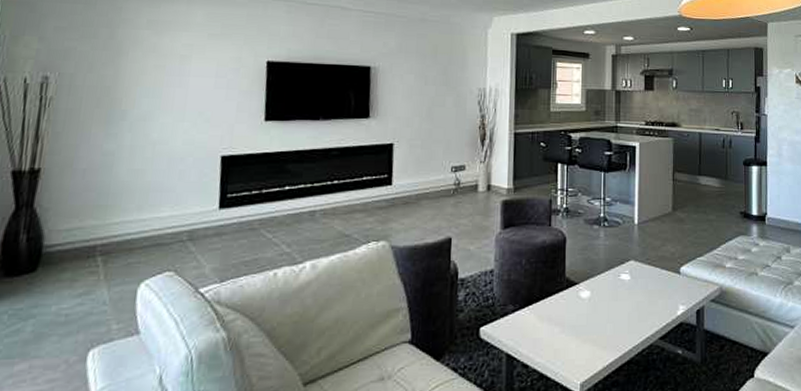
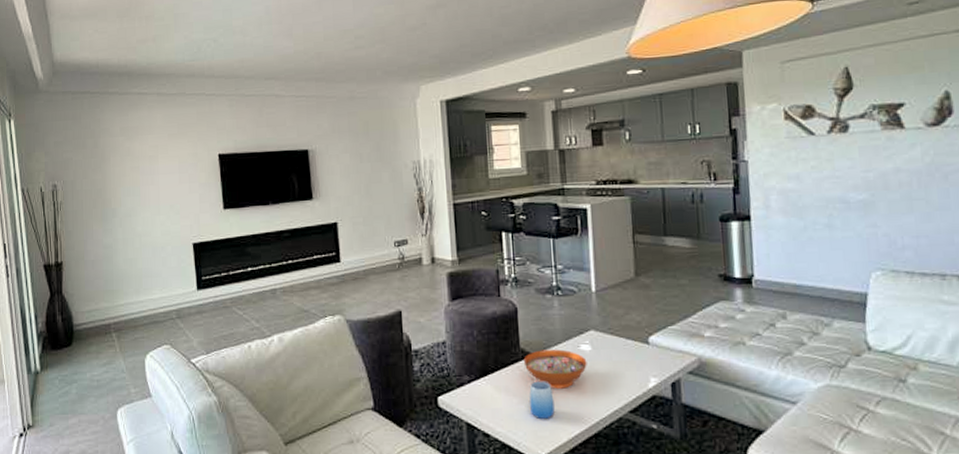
decorative bowl: none [567,278,625,317] -> present [523,349,587,389]
cup: none [569,309,593,349] -> present [528,380,555,420]

